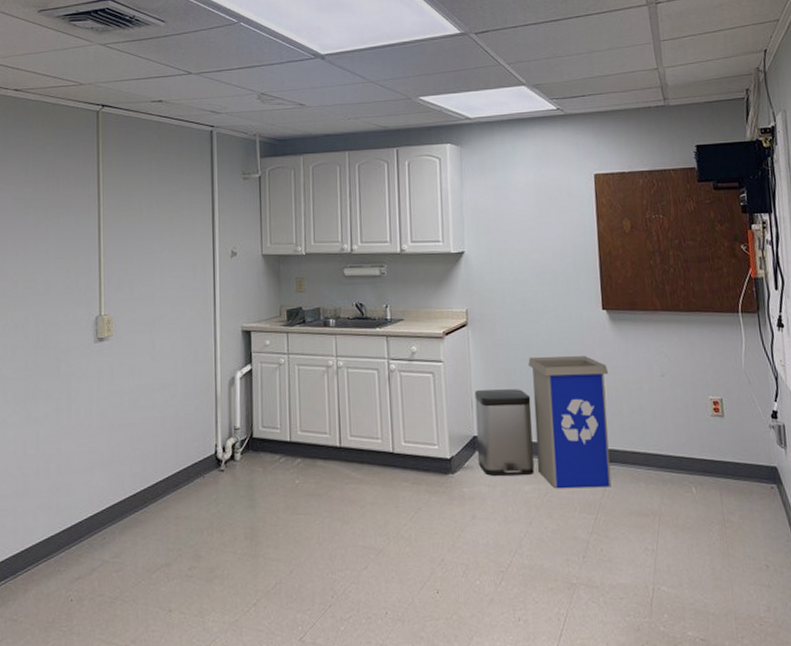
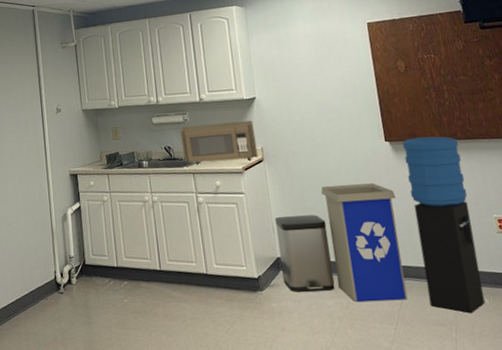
microwave: none [375,278,462,326] -> present [180,120,258,165]
water cooler: none [620,306,692,504] -> present [402,136,485,314]

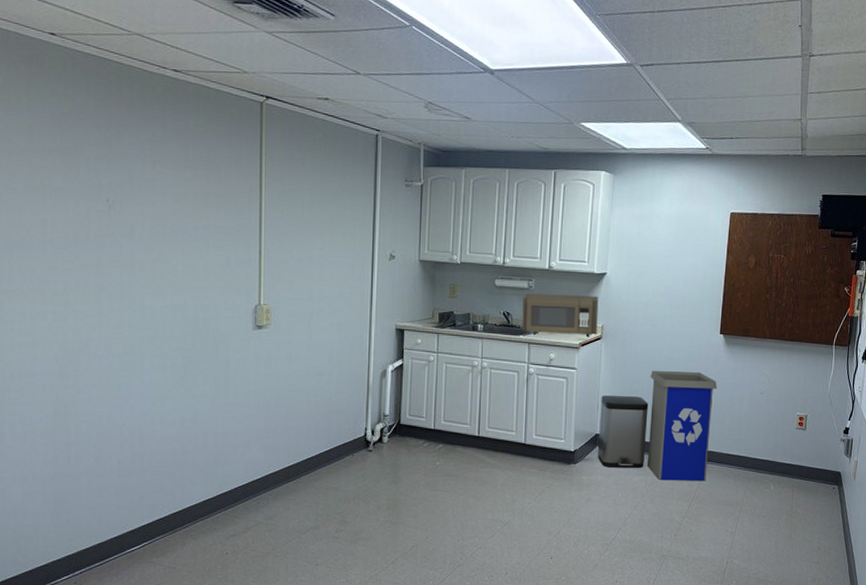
water cooler: present [402,136,485,314] -> none [724,334,784,497]

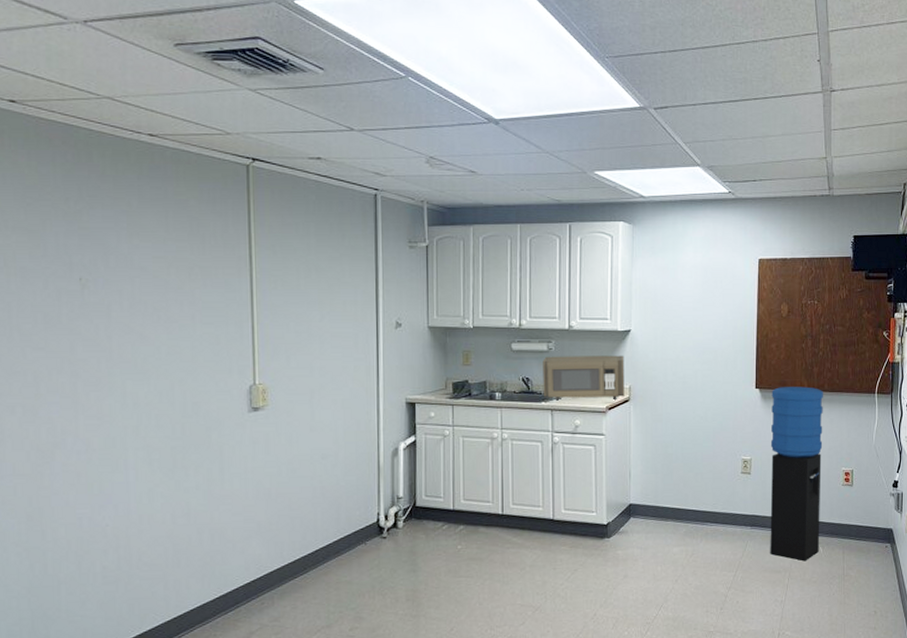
pedal bin: present [598,396,649,468] -> none [633,461,684,540]
recycling bin: present [647,370,717,481] -> none [684,430,756,550]
water cooler: none [724,334,784,497] -> present [770,386,823,561]

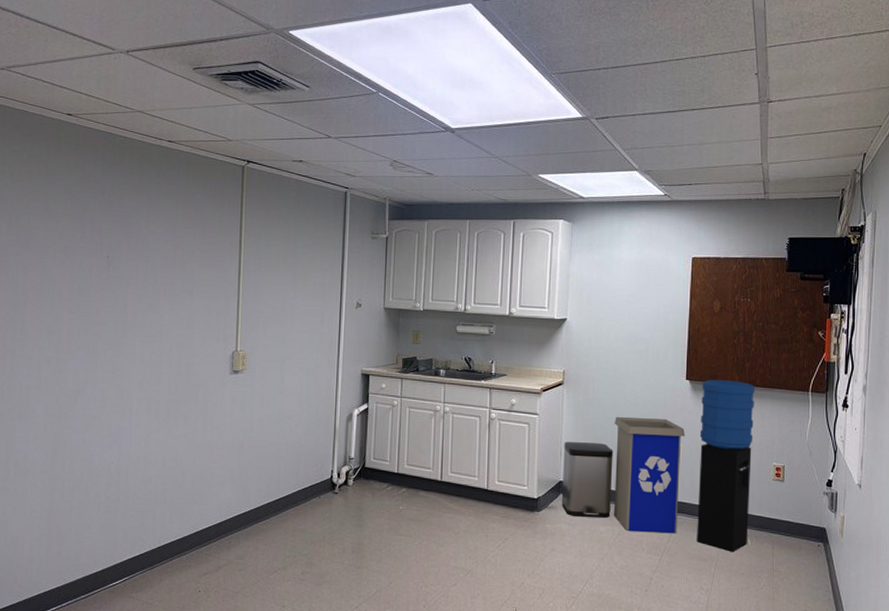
microwave: present [543,355,625,401] -> none [483,339,560,382]
pedal bin: none [633,461,684,540] -> present [562,442,614,518]
recycling bin: none [684,430,756,550] -> present [614,416,685,534]

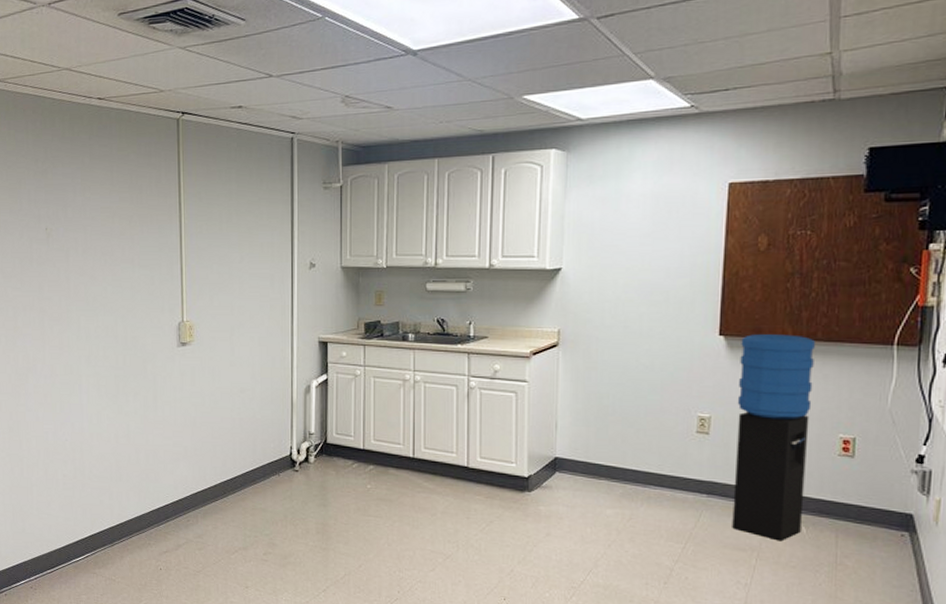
pedal bin: present [562,442,614,518] -> none [559,412,623,499]
recycling bin: present [614,416,685,534] -> none [624,381,717,519]

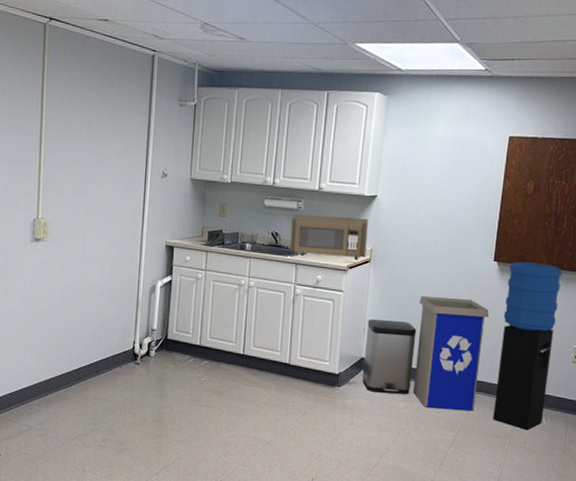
microwave: none [459,296,553,344] -> present [289,214,369,260]
pedal bin: none [559,412,623,499] -> present [363,319,417,394]
recycling bin: none [624,381,717,519] -> present [413,295,489,412]

